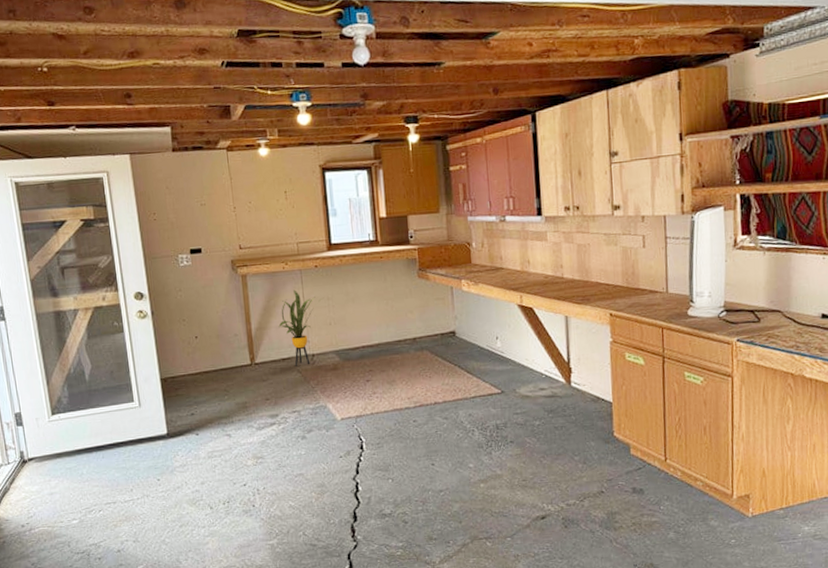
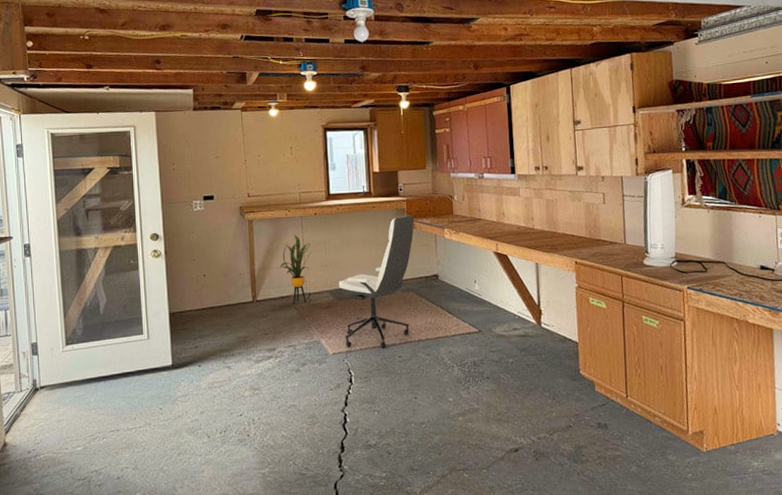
office chair: none [344,265,428,412] -> present [338,215,414,348]

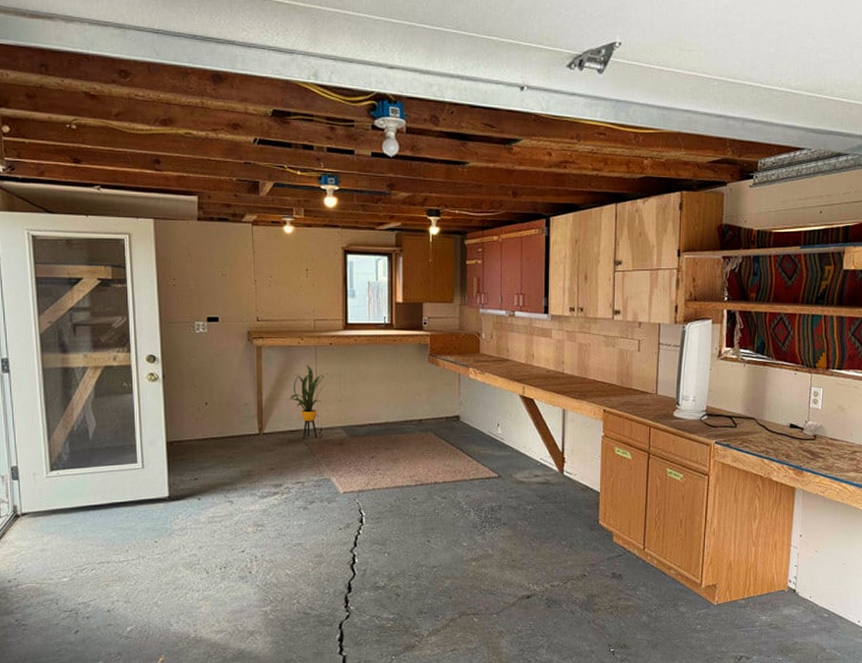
office chair: present [338,215,414,348] -> none [353,351,437,489]

